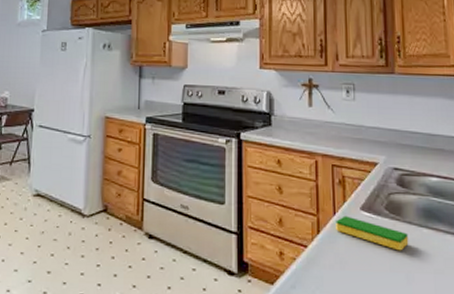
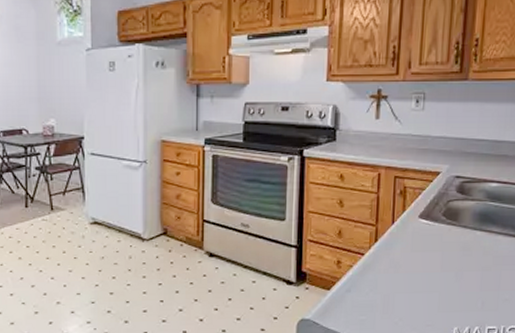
dish sponge: present [336,215,409,251] -> none [393,224,462,253]

